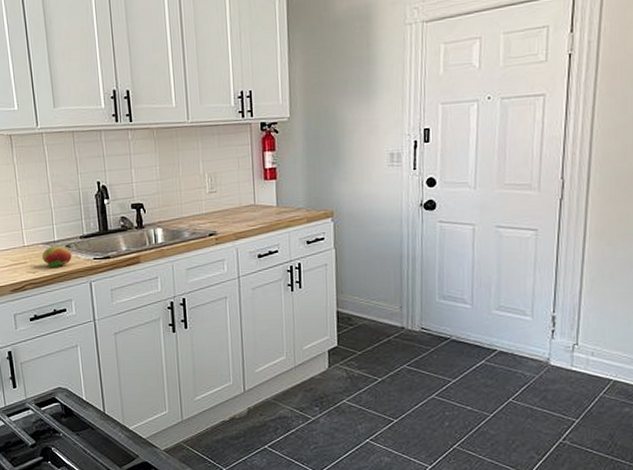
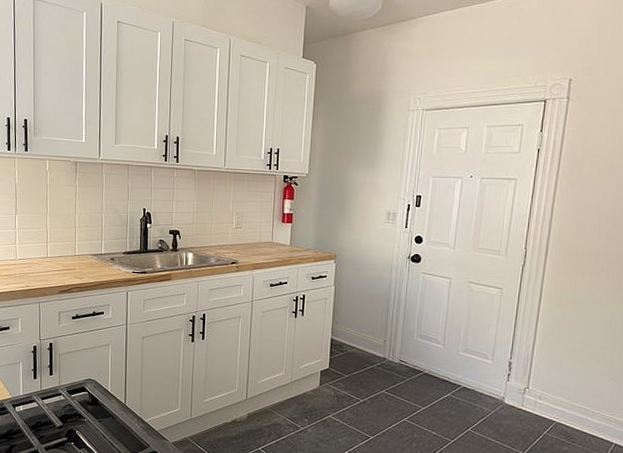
fruit: present [41,246,72,267] -> none [89,258,114,276]

